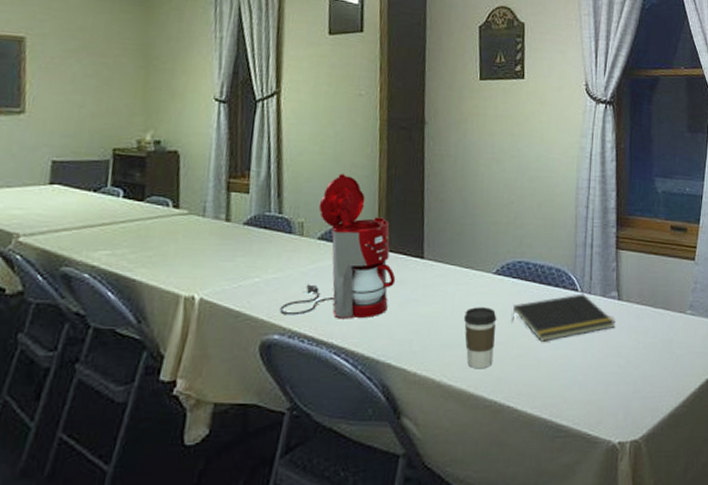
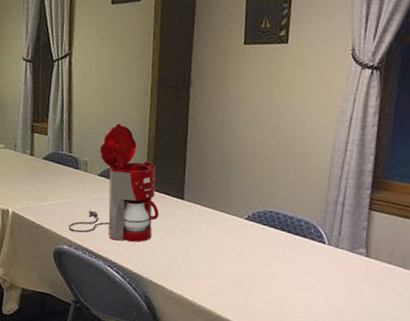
coffee cup: present [463,307,497,369] -> none [215,245,246,297]
notepad: present [511,294,616,342] -> none [258,246,361,284]

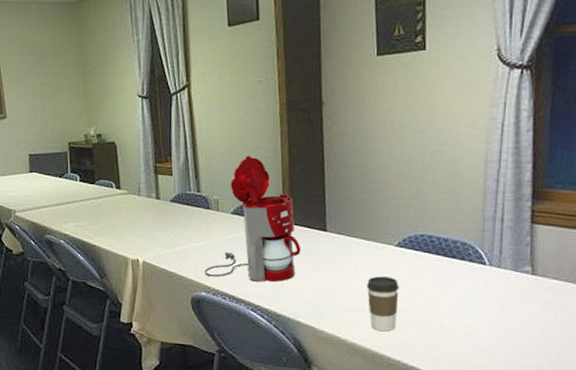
coffee cup: none [215,245,246,297] -> present [366,276,400,332]

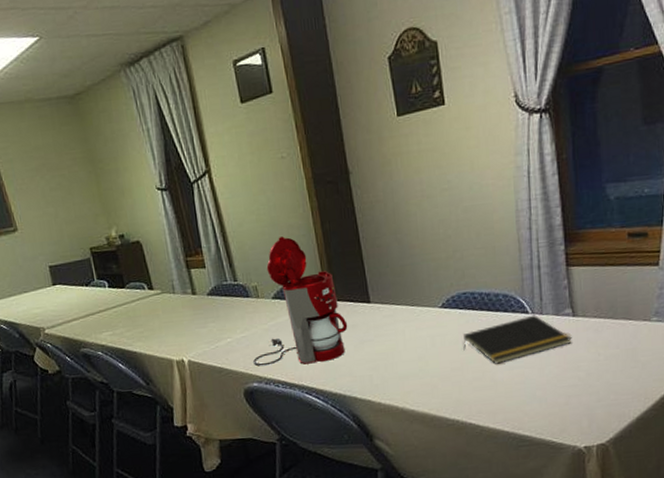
coffee cup: present [366,276,400,332] -> none [416,339,450,394]
notepad: none [414,267,529,311] -> present [463,315,572,364]

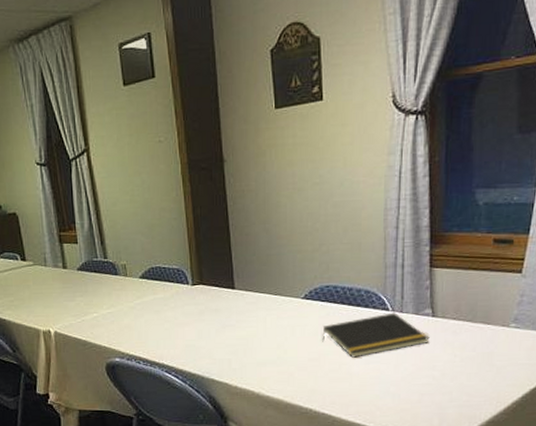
coffee maker: present [252,236,348,366] -> none [116,218,211,344]

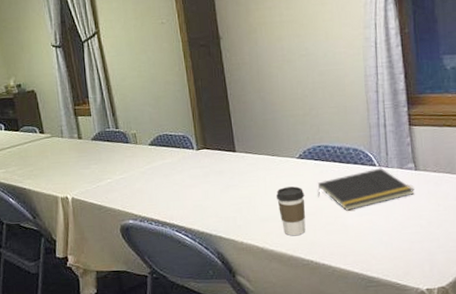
coffee cup: none [276,329,308,383] -> present [275,186,306,236]

